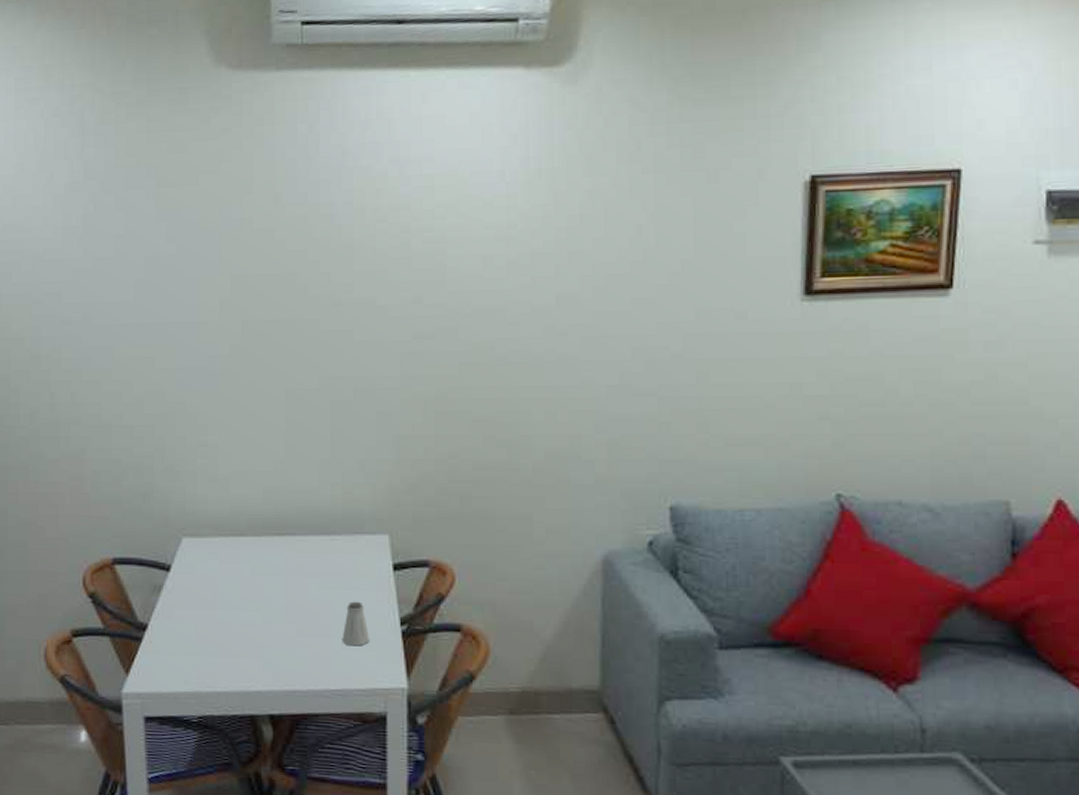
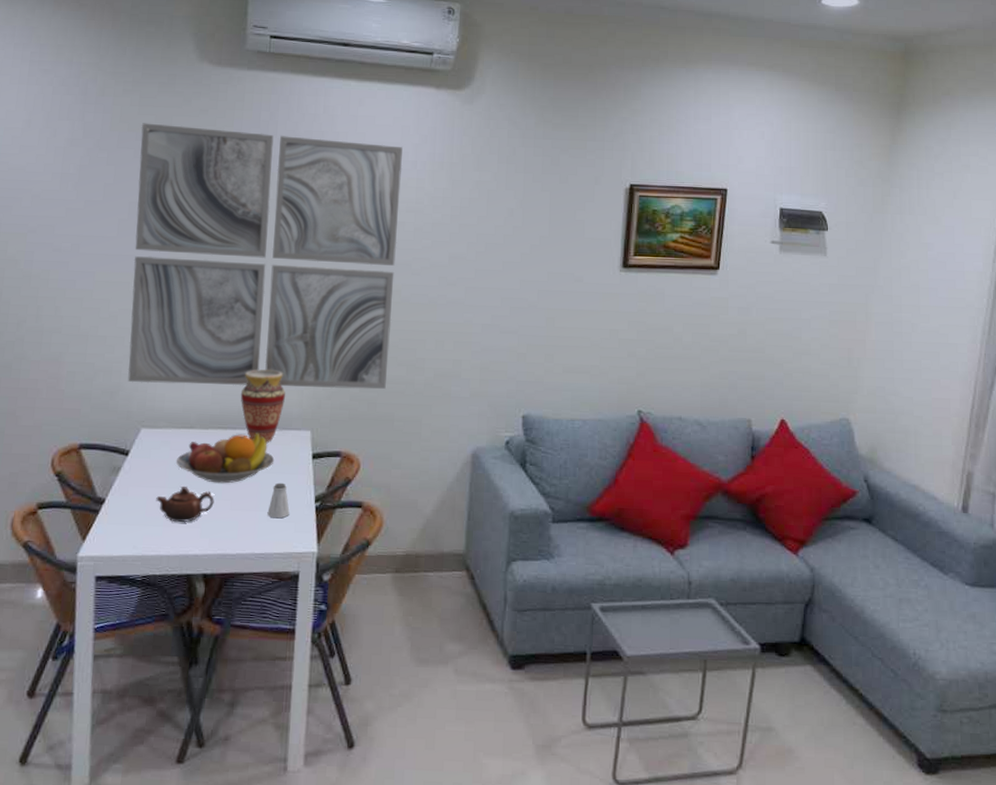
wall art: none [151,152,486,482] -> present [127,123,403,390]
teapot: none [207,607,276,653] -> present [156,486,214,523]
fruit bowl: none [226,537,346,604] -> present [176,431,275,484]
vase: none [298,459,353,553] -> present [240,369,285,444]

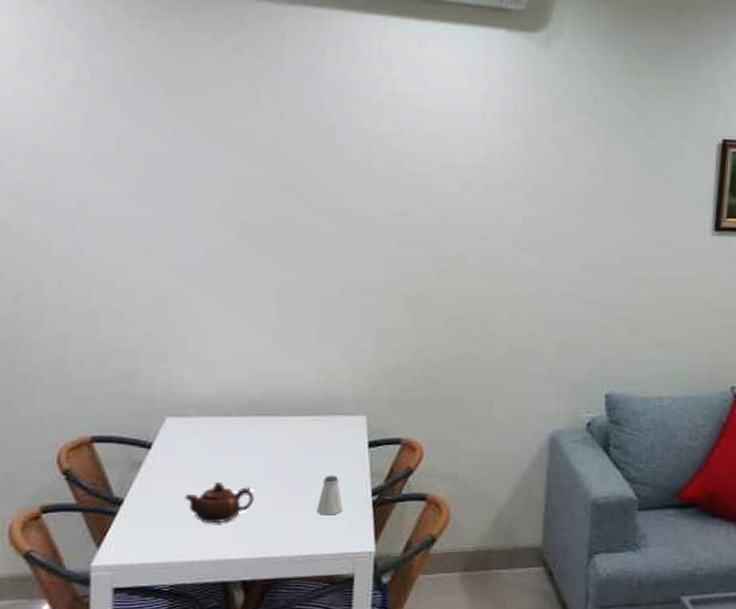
wall art: present [127,123,403,390] -> none [149,64,470,368]
fruit bowl: present [176,431,275,484] -> none [208,418,325,478]
vase: present [240,369,285,444] -> none [283,348,336,432]

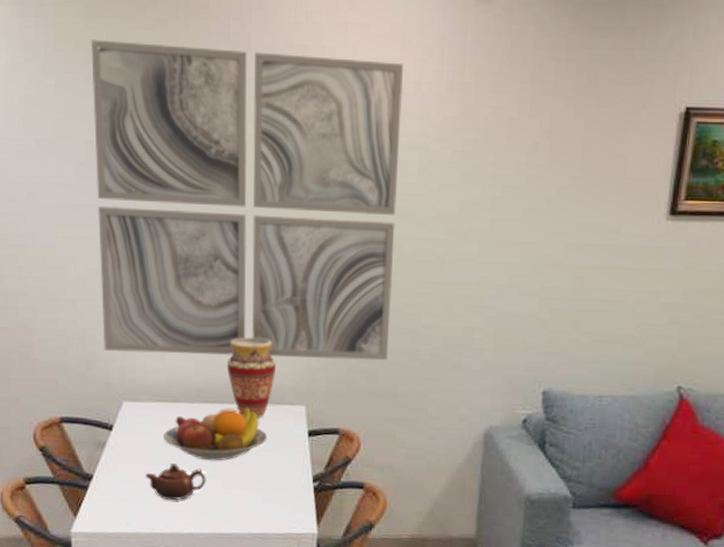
wall art: none [149,64,470,368] -> present [90,39,404,361]
fruit bowl: none [208,418,325,478] -> present [162,406,268,461]
vase: none [283,348,336,432] -> present [226,337,276,419]
saltshaker: present [316,475,343,515] -> none [263,461,286,498]

